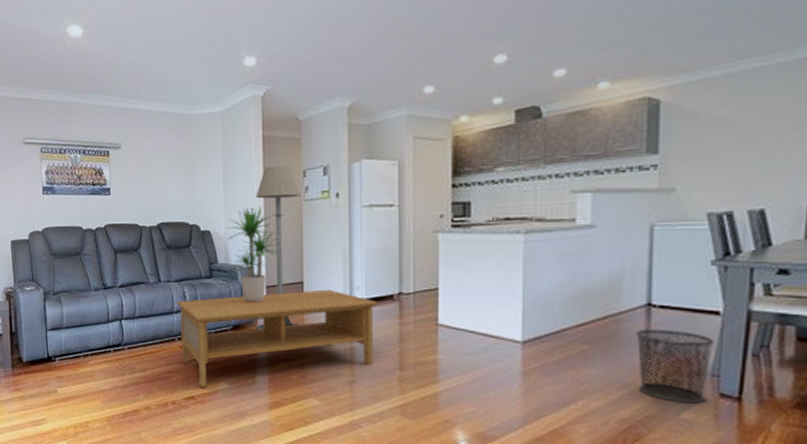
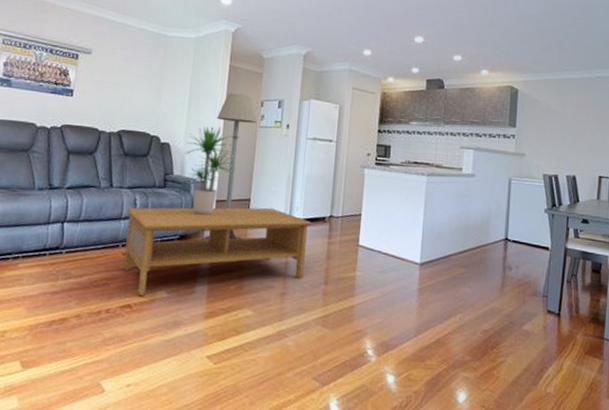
waste bin: present [635,329,715,404] -> none [497,258,546,318]

